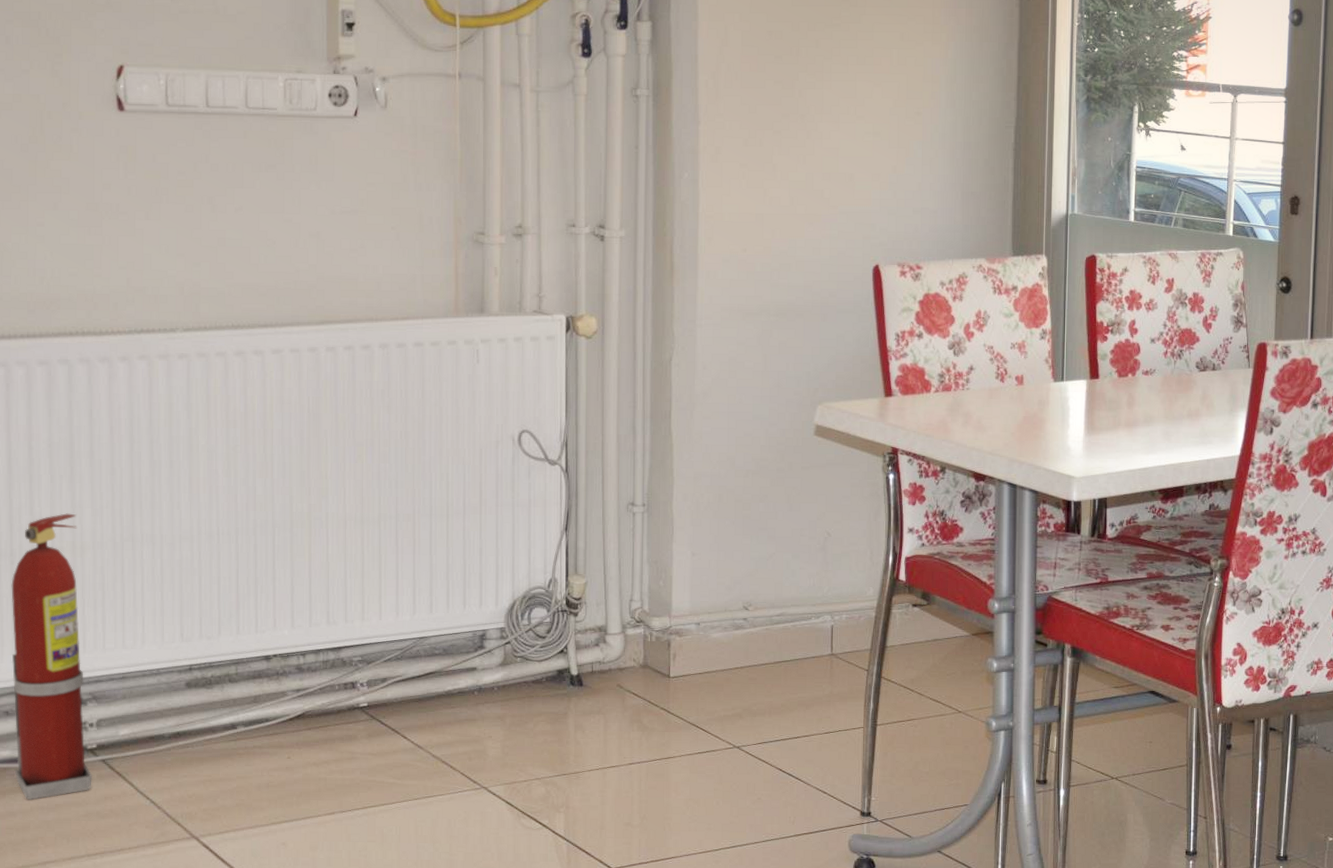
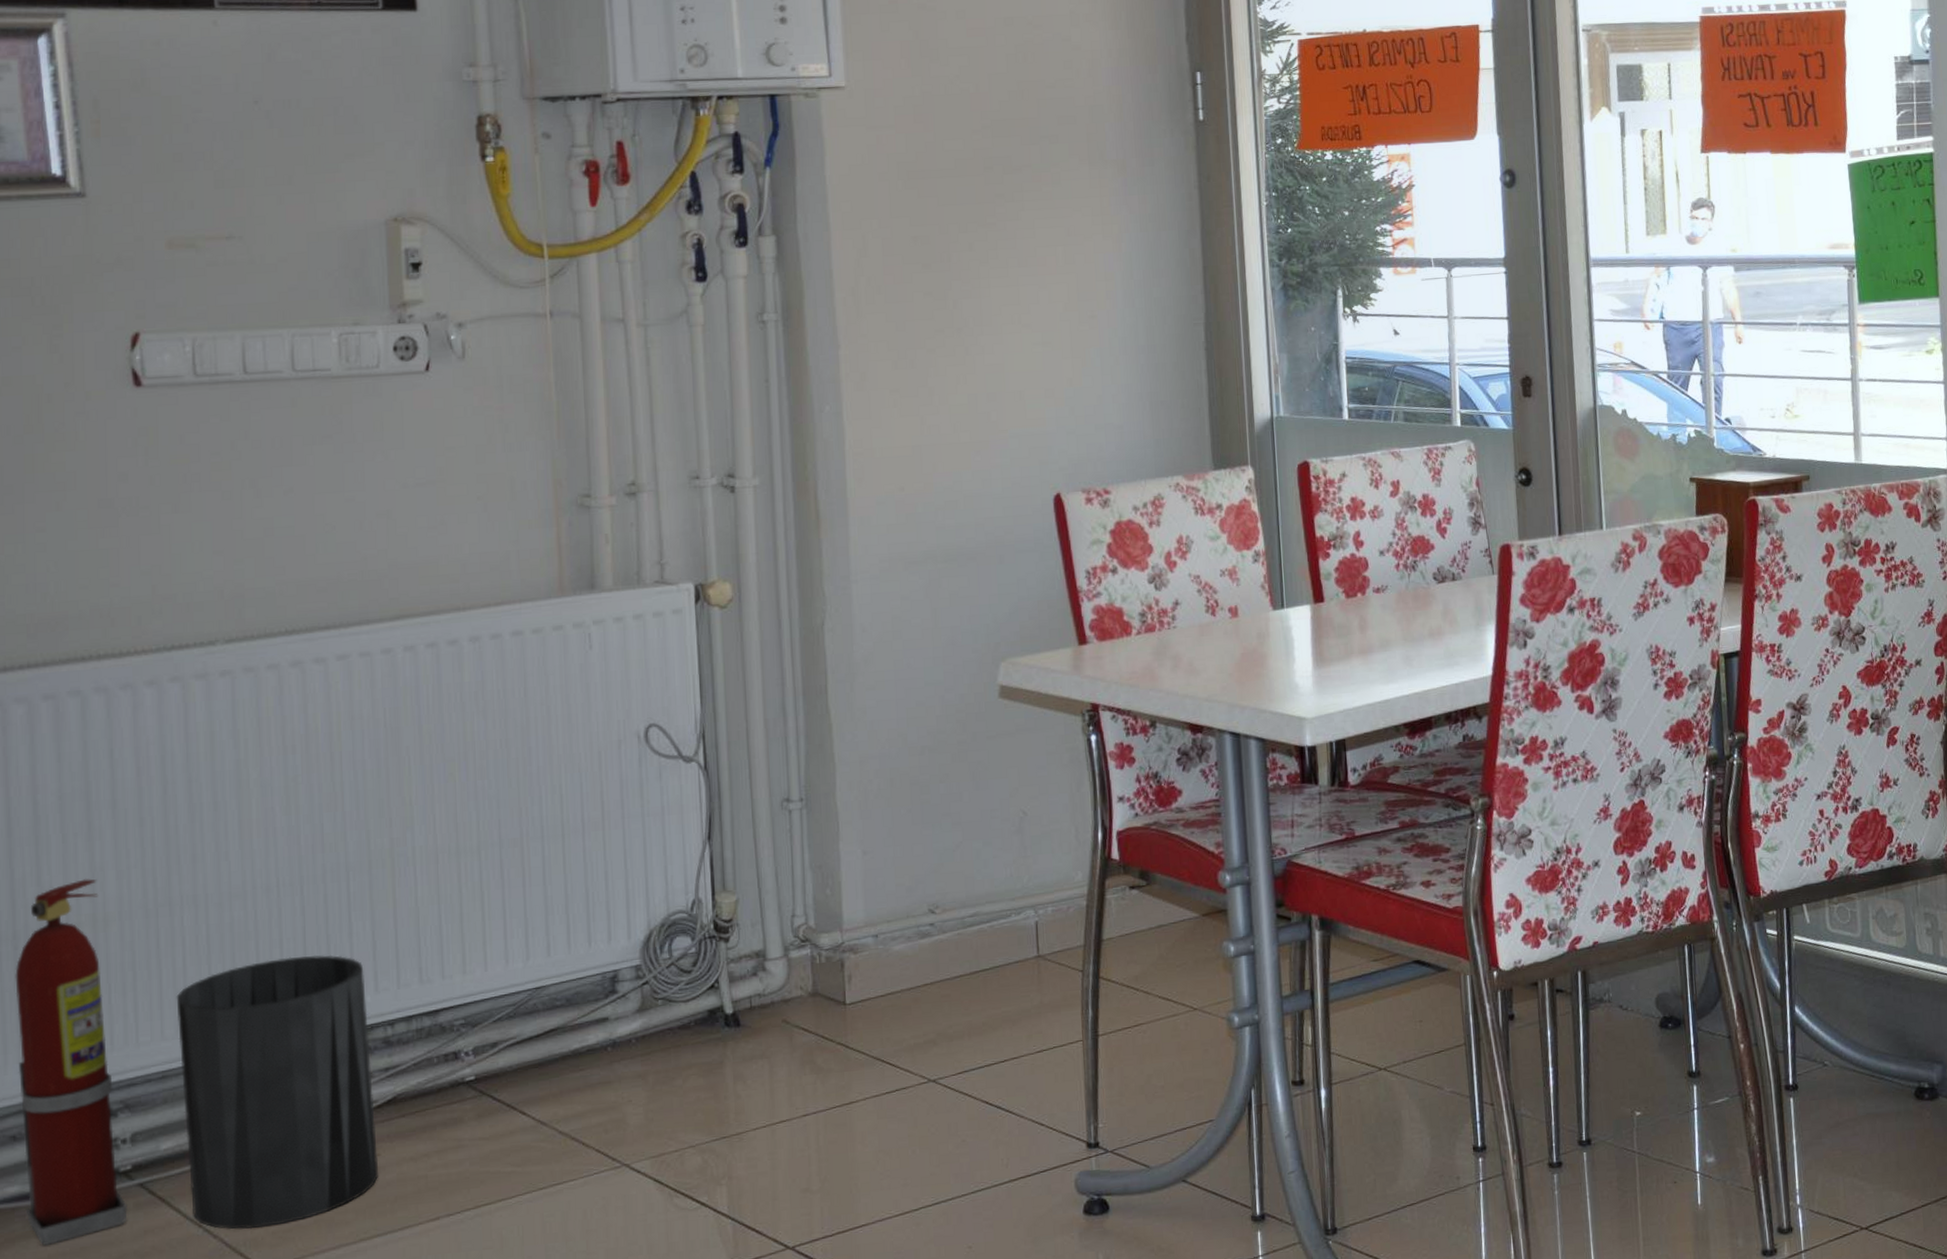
trash can: none [135,592,288,805] -> present [176,954,378,1230]

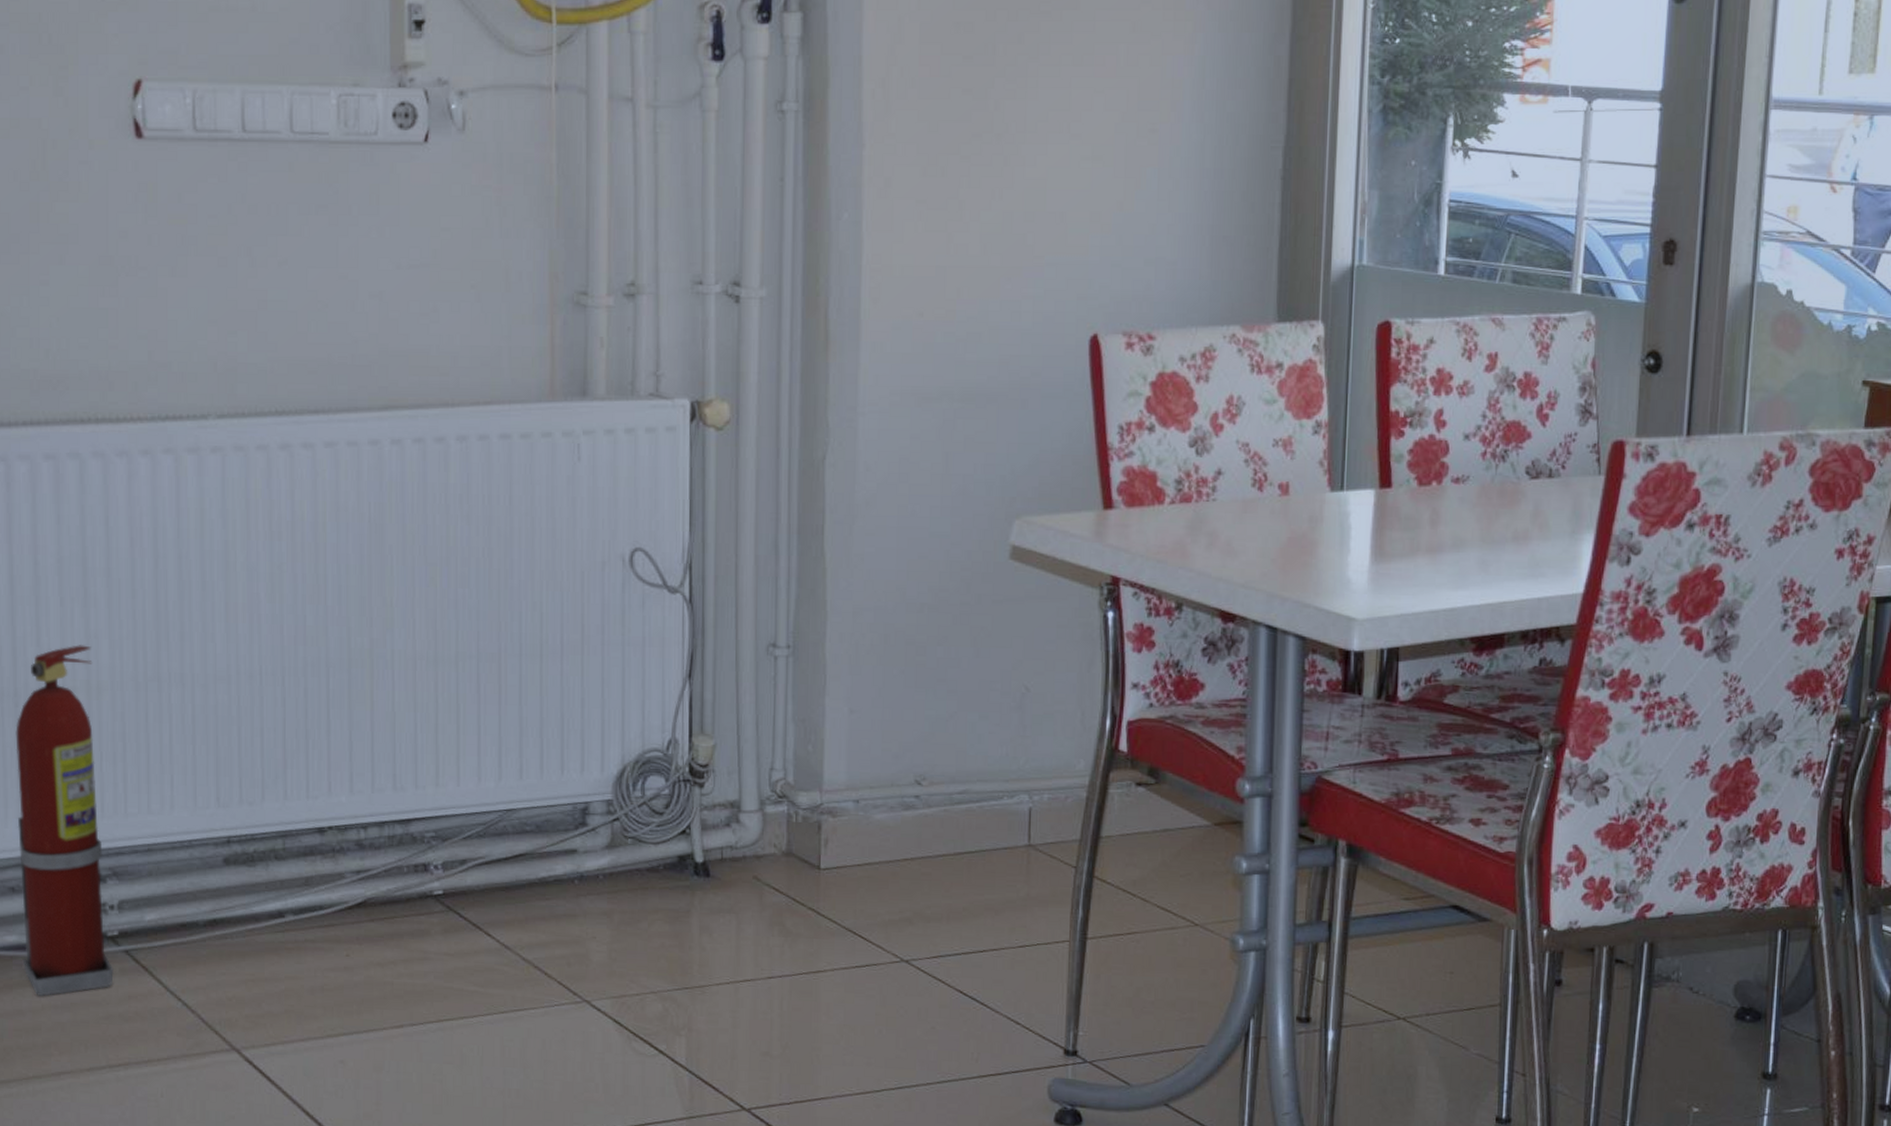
trash can: present [176,954,378,1230] -> none [162,747,347,1010]

